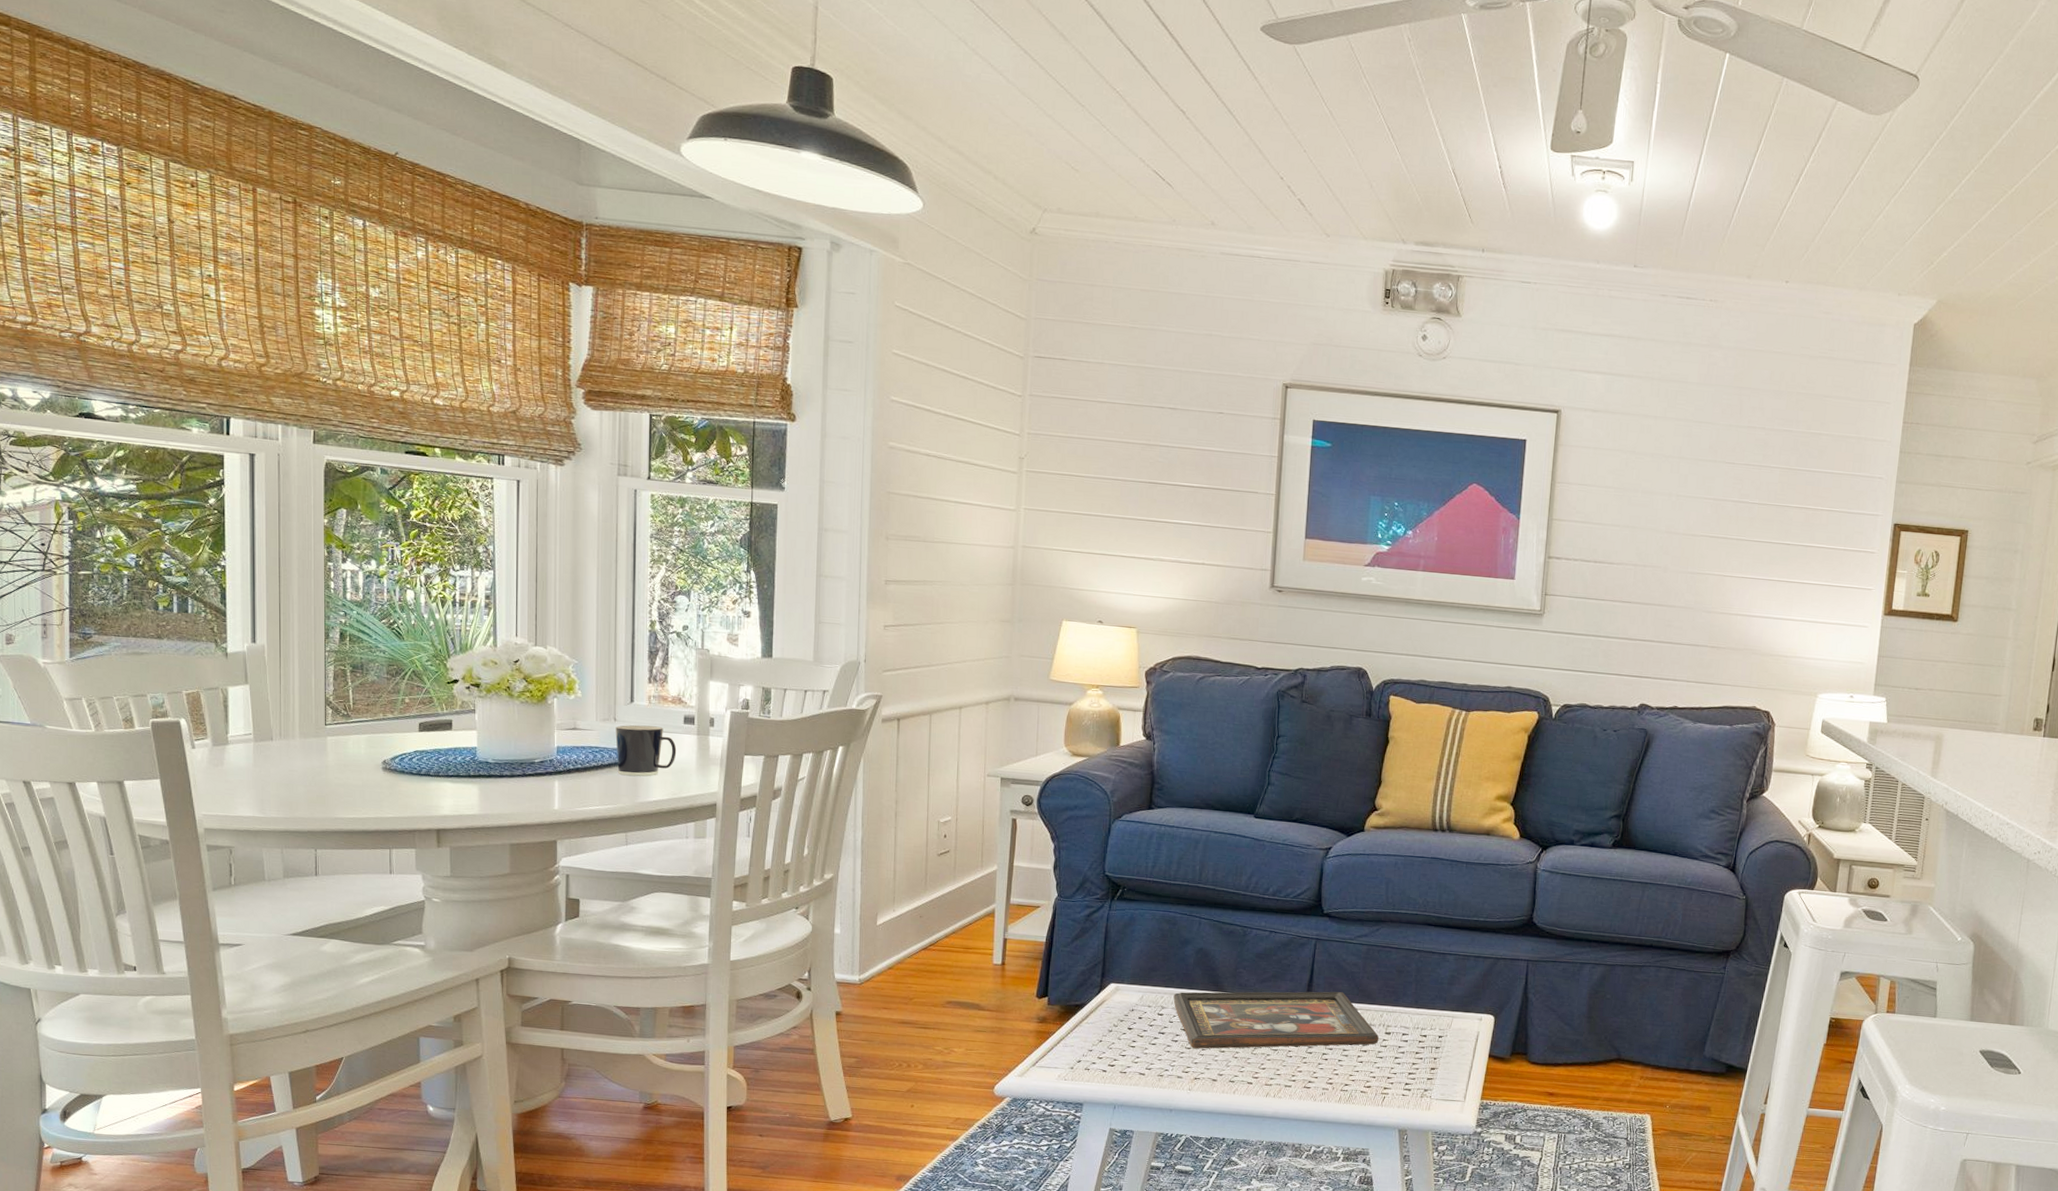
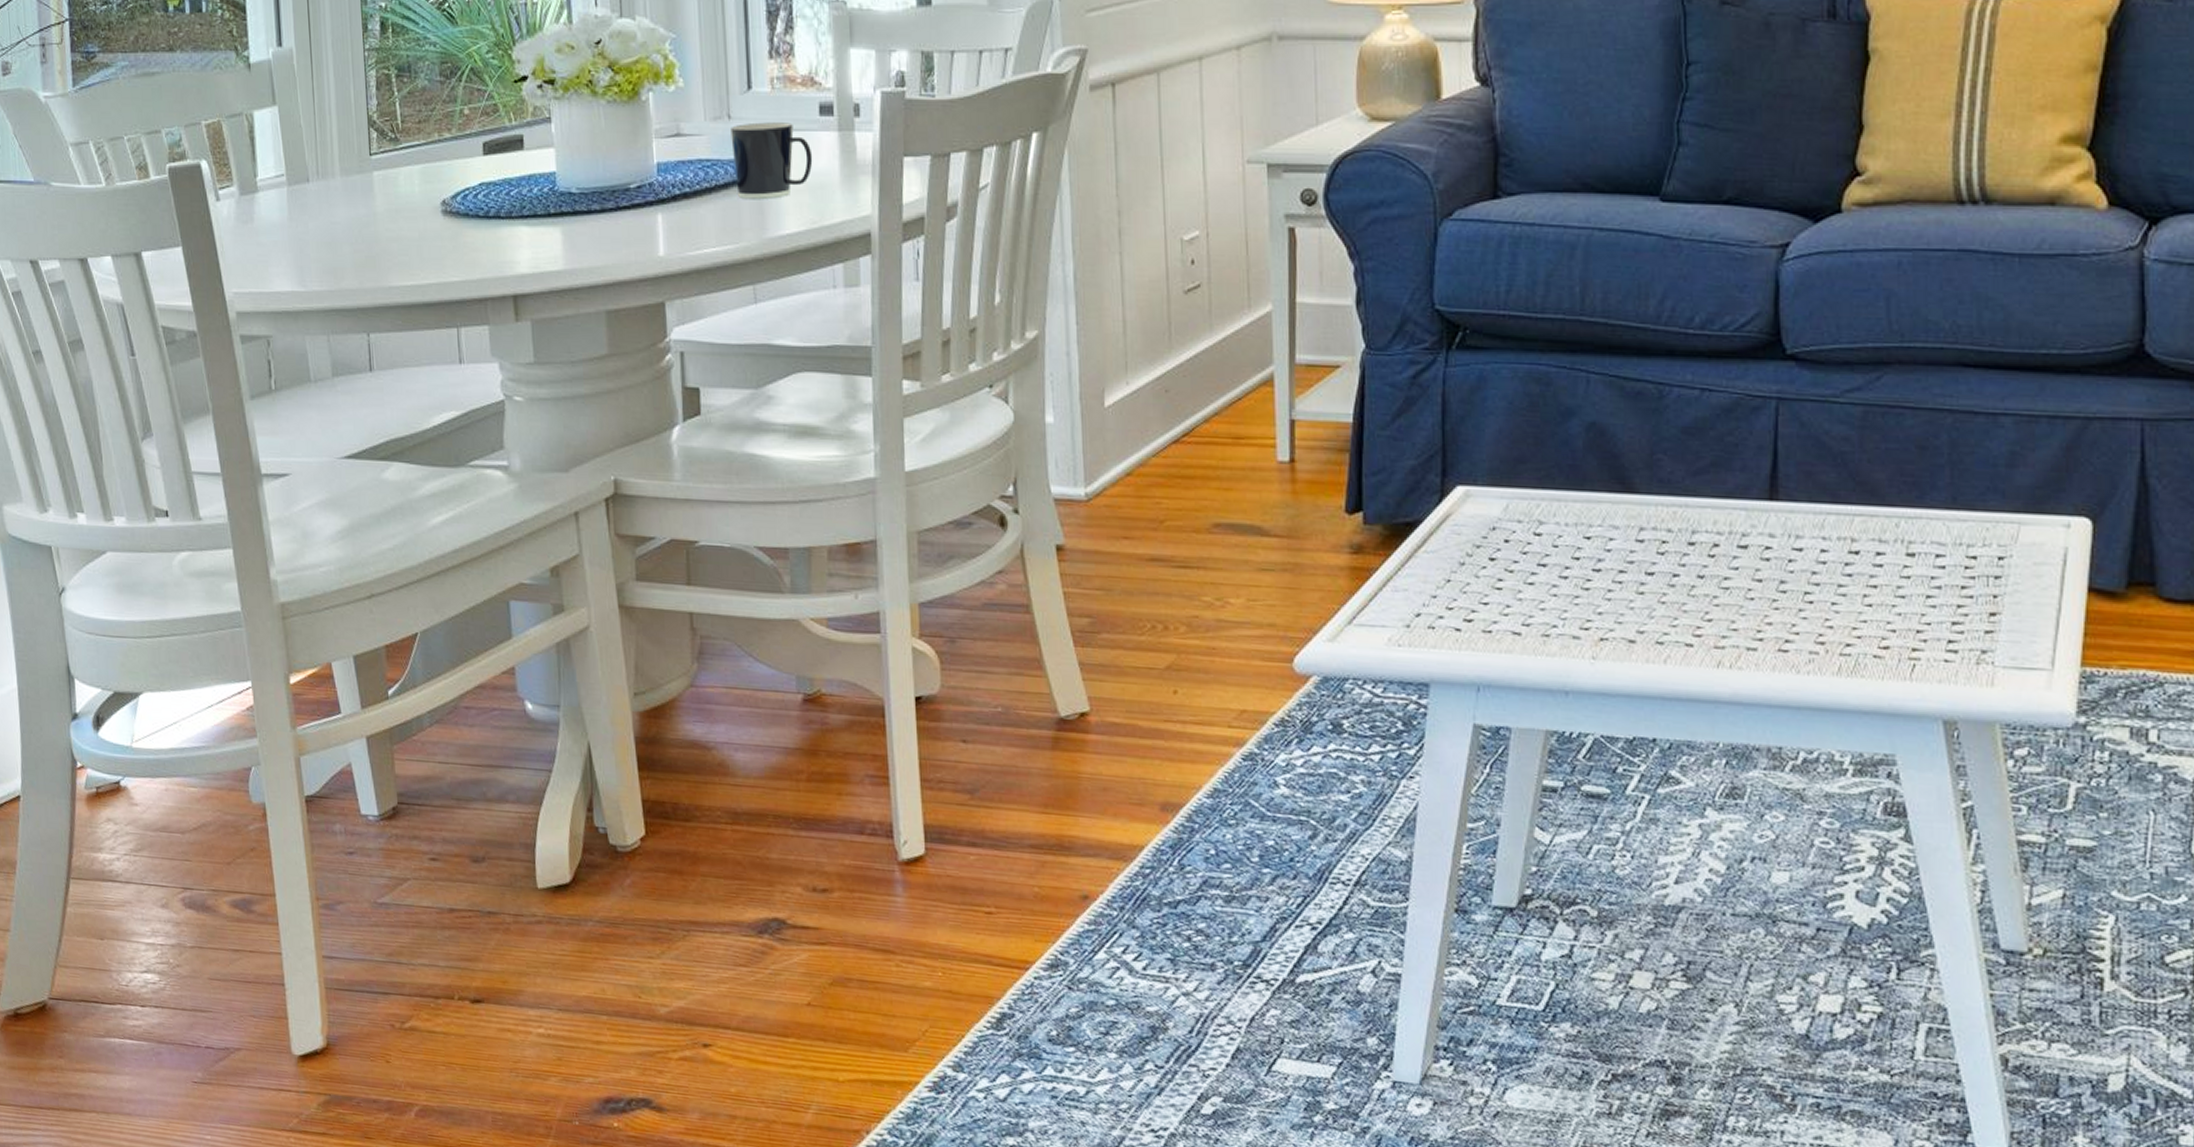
decorative tray: present [1173,991,1379,1049] -> none [1556,485,1895,590]

